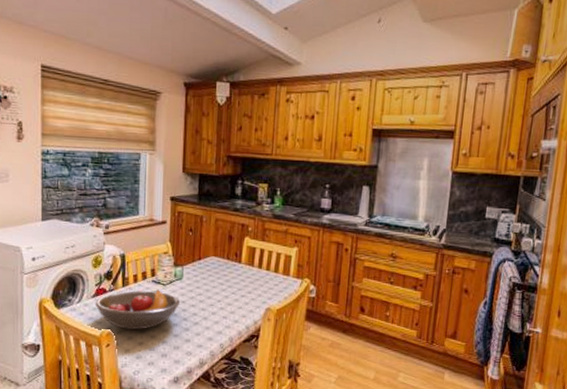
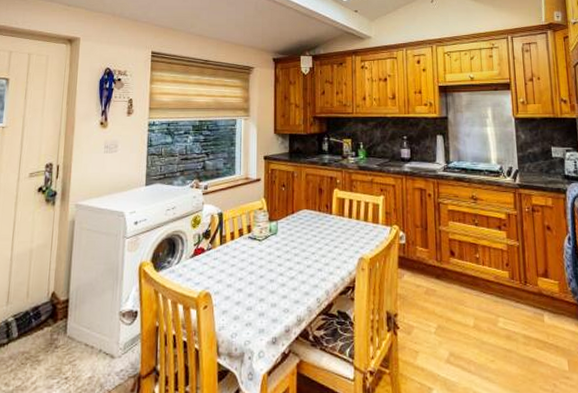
fruit bowl: present [95,289,180,330] -> none [193,245,275,289]

